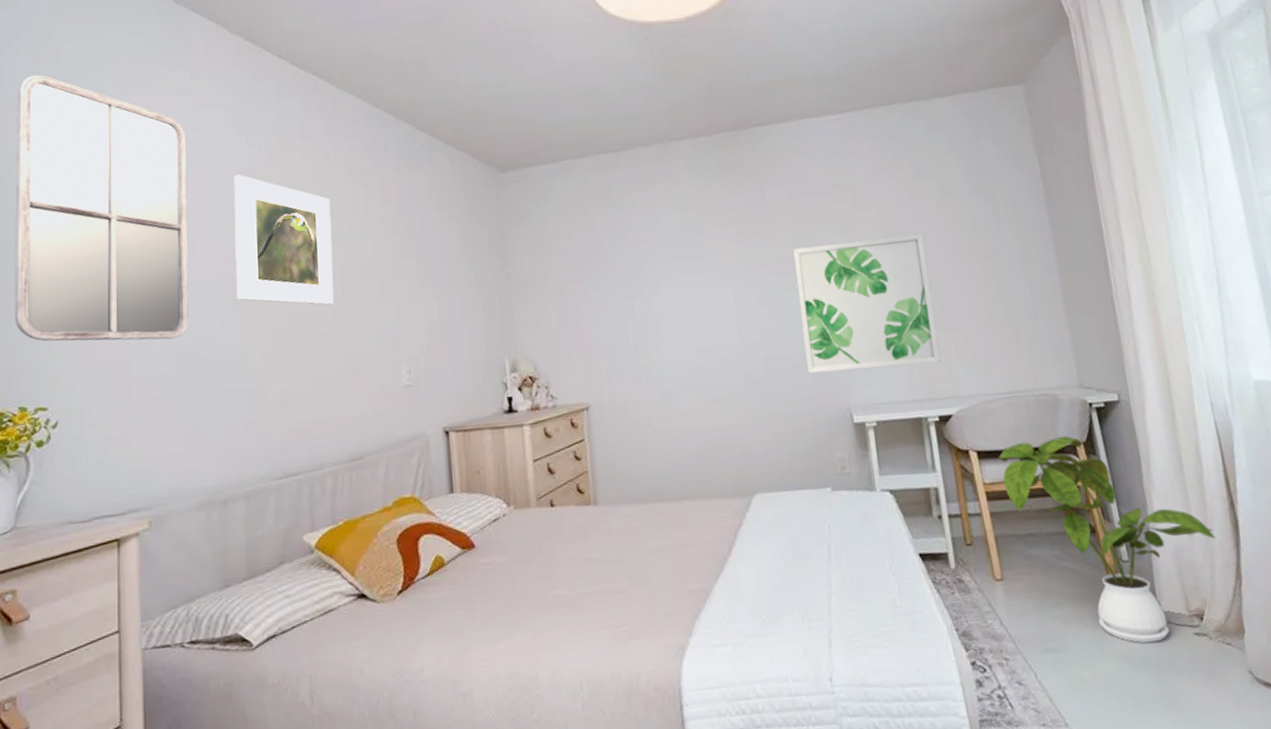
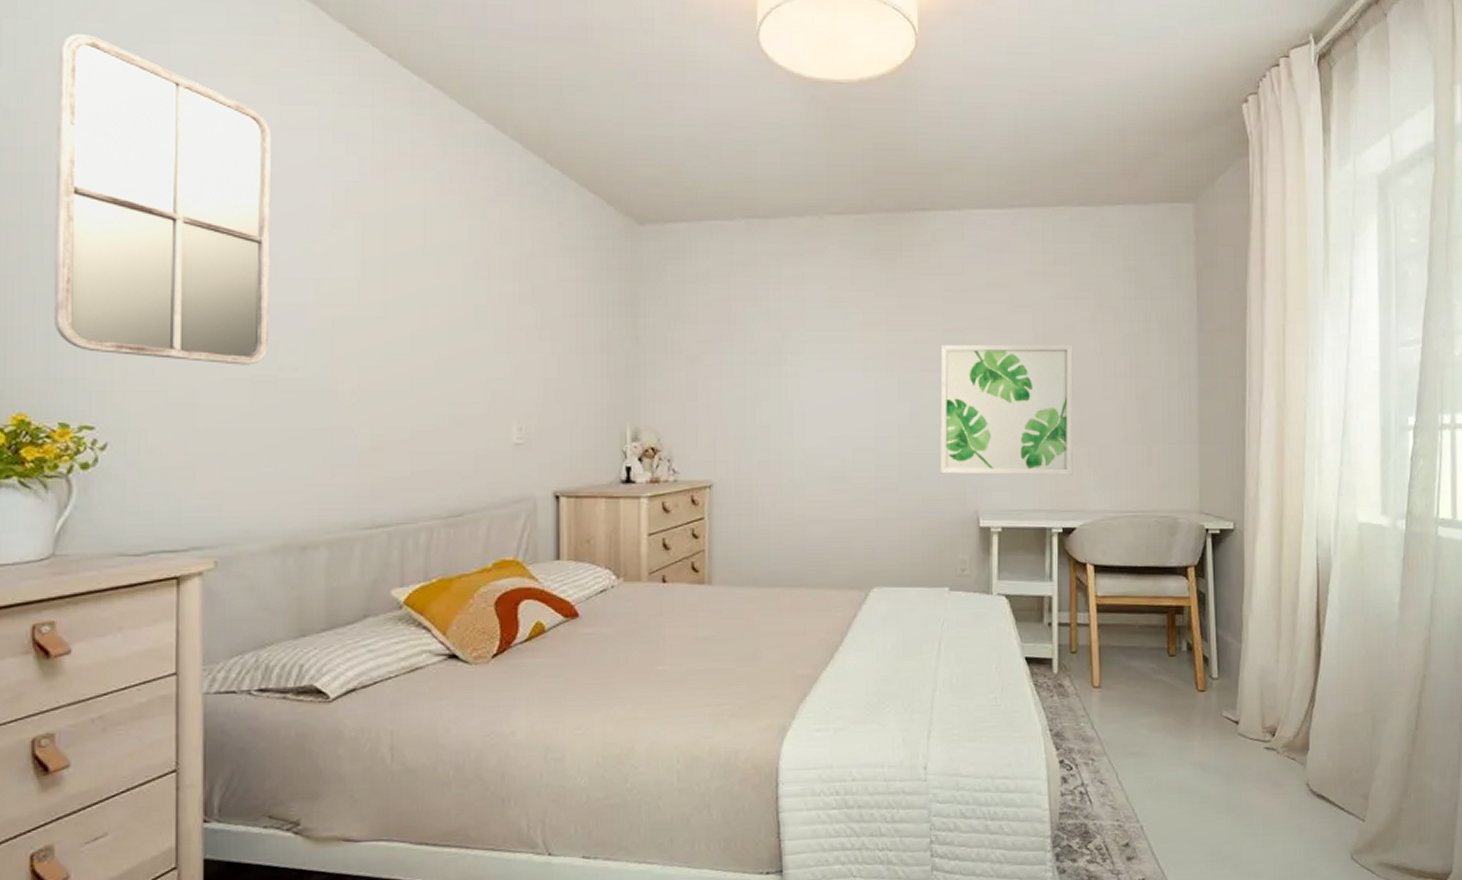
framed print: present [233,174,334,305] -> none [326,188,441,347]
house plant: present [998,435,1216,644] -> none [1113,557,1299,754]

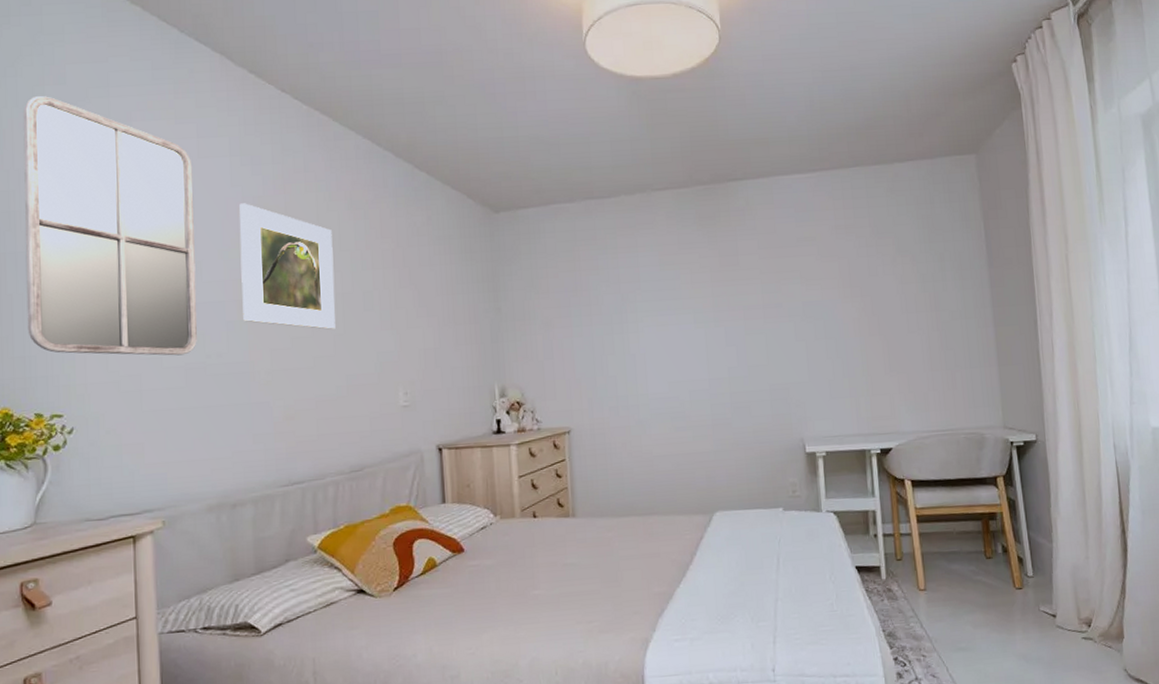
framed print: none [326,188,441,347] -> present [239,203,336,330]
wall art: present [940,344,1074,476] -> none [760,286,886,408]

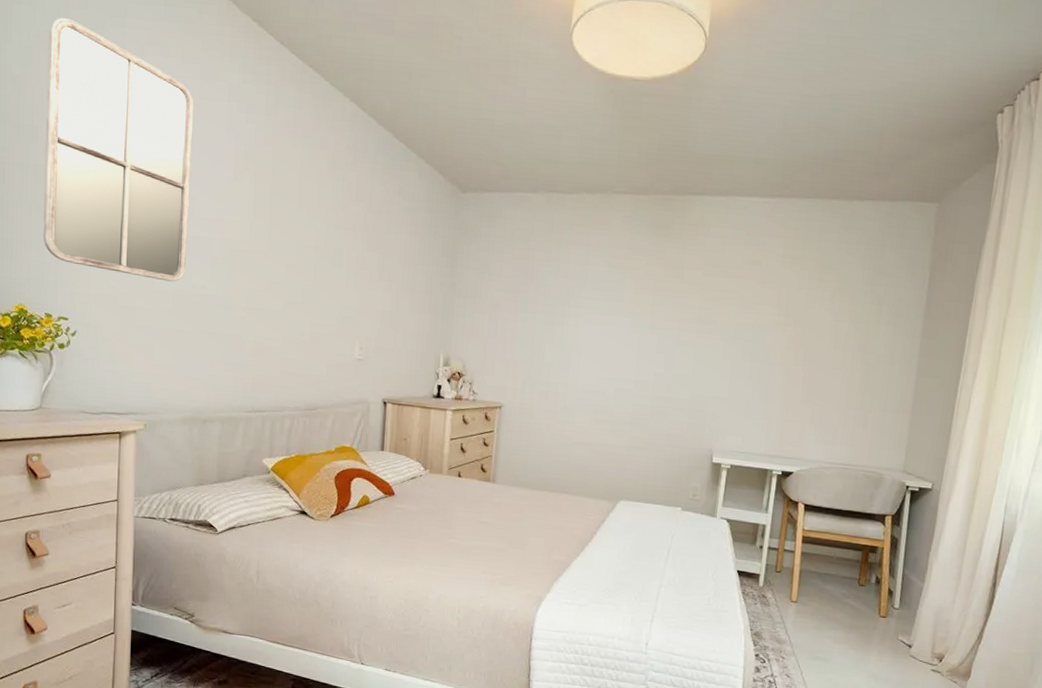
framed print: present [239,203,336,330] -> none [227,148,312,279]

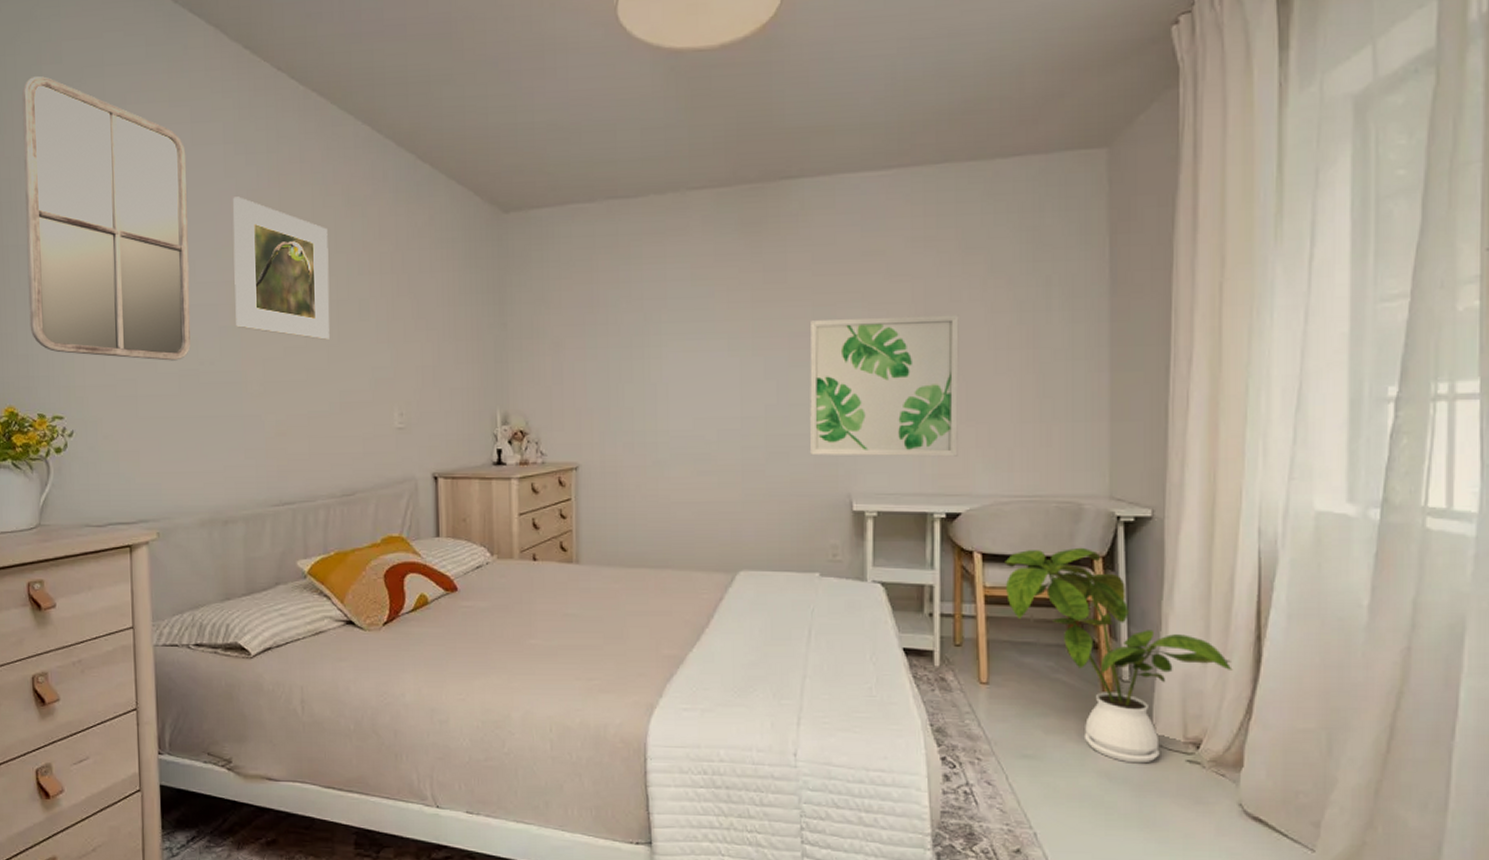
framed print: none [227,148,312,279] -> present [233,196,330,340]
wall art: none [685,310,811,429] -> present [810,315,959,457]
house plant: none [818,505,973,670] -> present [1005,547,1233,764]

